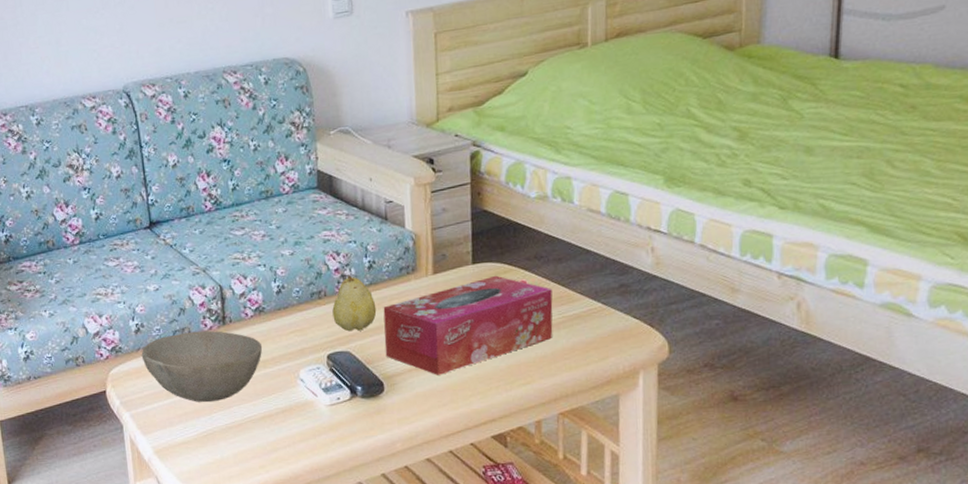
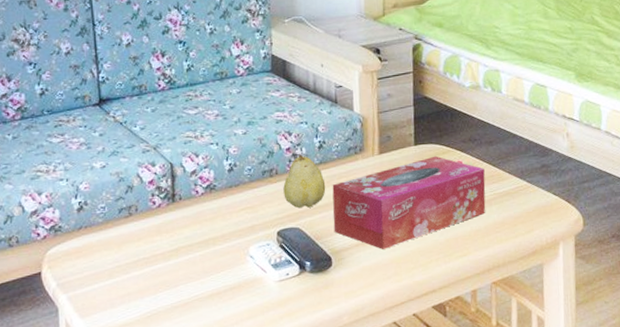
bowl: present [141,330,263,402] -> none [83,208,213,282]

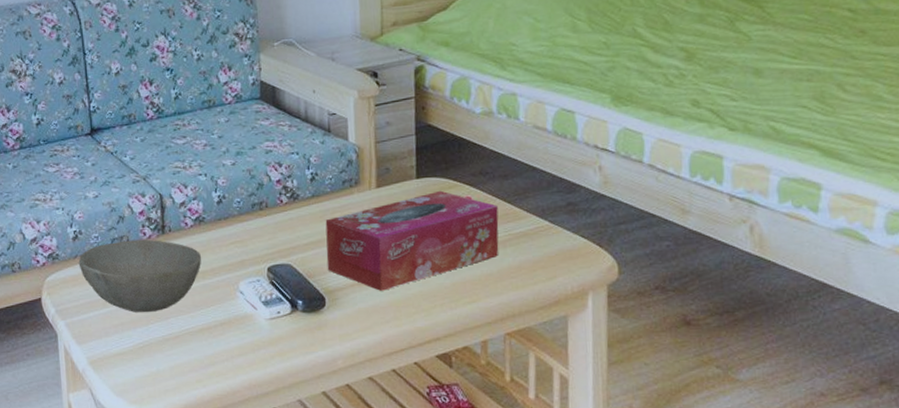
bowl: none [83,208,213,282] -> present [78,239,202,312]
fruit: present [283,154,326,209] -> none [273,186,319,244]

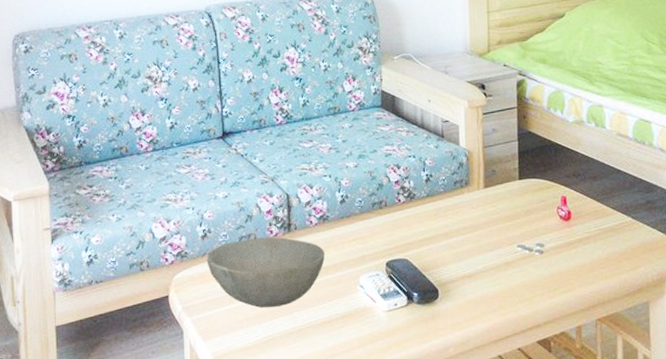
tissue box: present [325,190,499,291] -> none [439,190,590,283]

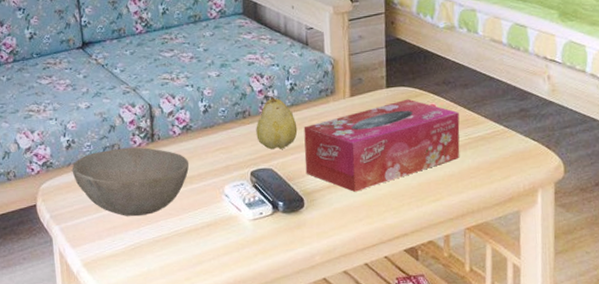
fruit: none [392,187,433,240] -> present [256,96,298,150]
tissue box: none [439,190,590,283] -> present [303,98,460,192]

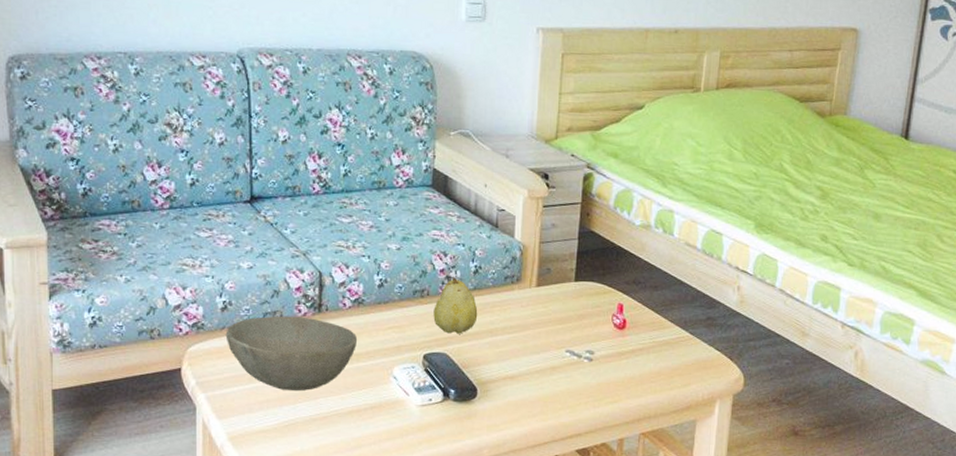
tissue box: present [303,98,460,192] -> none [482,295,646,386]

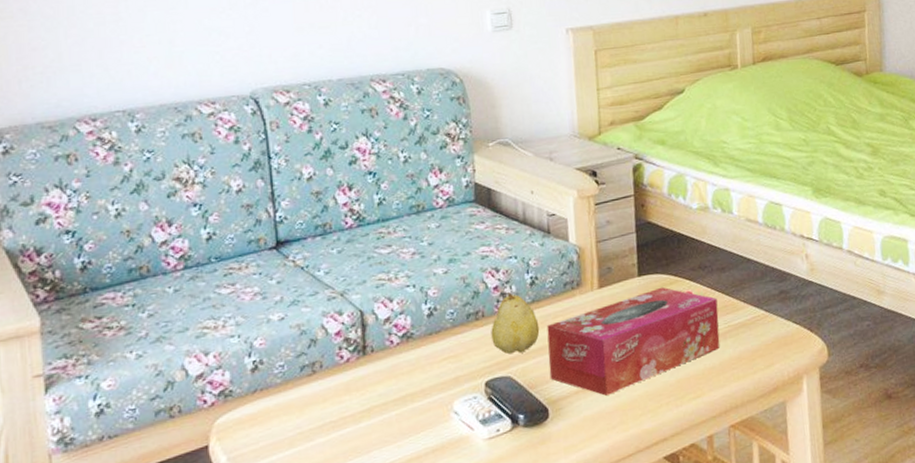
bowl: present [225,316,358,391] -> none [258,362,410,450]
tissue box: none [482,295,646,386] -> present [546,287,720,396]

